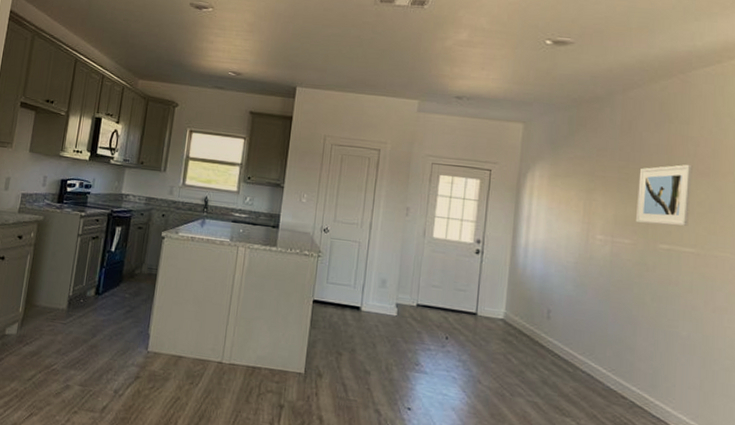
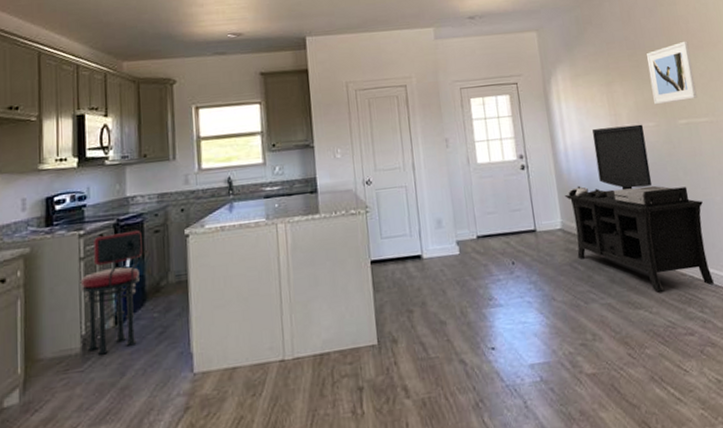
stool: none [71,220,128,316] -> present [80,230,143,355]
media console: none [514,232,665,416] -> present [564,124,715,292]

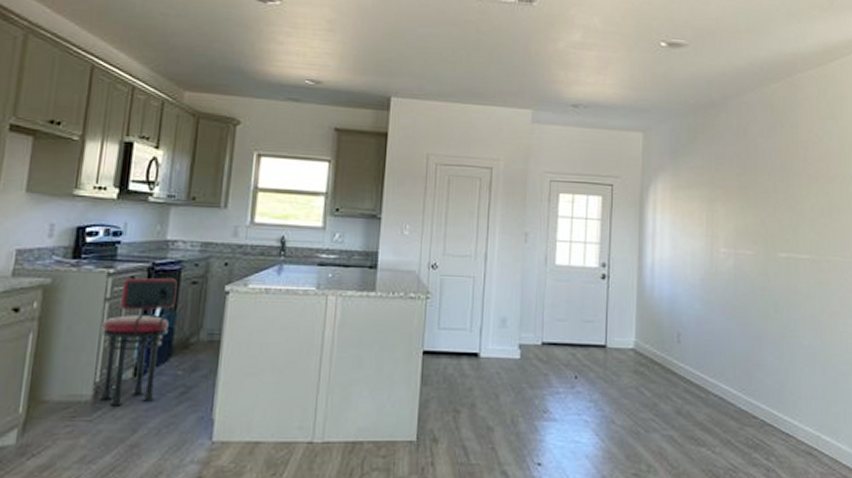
media console: present [564,124,715,292] -> none [643,248,789,432]
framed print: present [646,40,698,105] -> none [756,168,804,233]

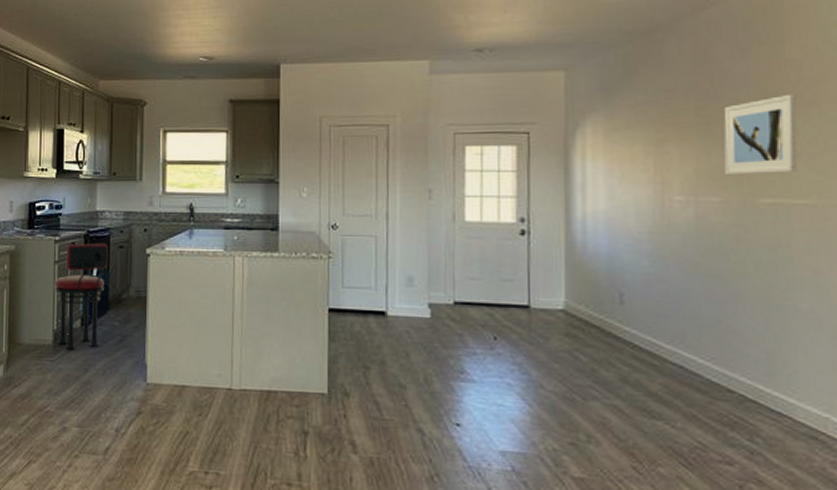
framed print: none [756,168,804,233] -> present [723,93,797,176]

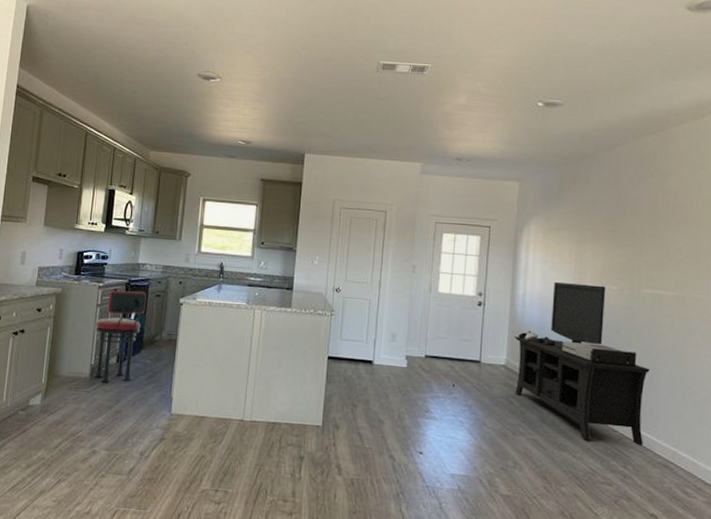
media console: none [574,198,778,411] -> present [514,282,650,446]
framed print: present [723,93,797,176] -> none [622,214,672,272]

